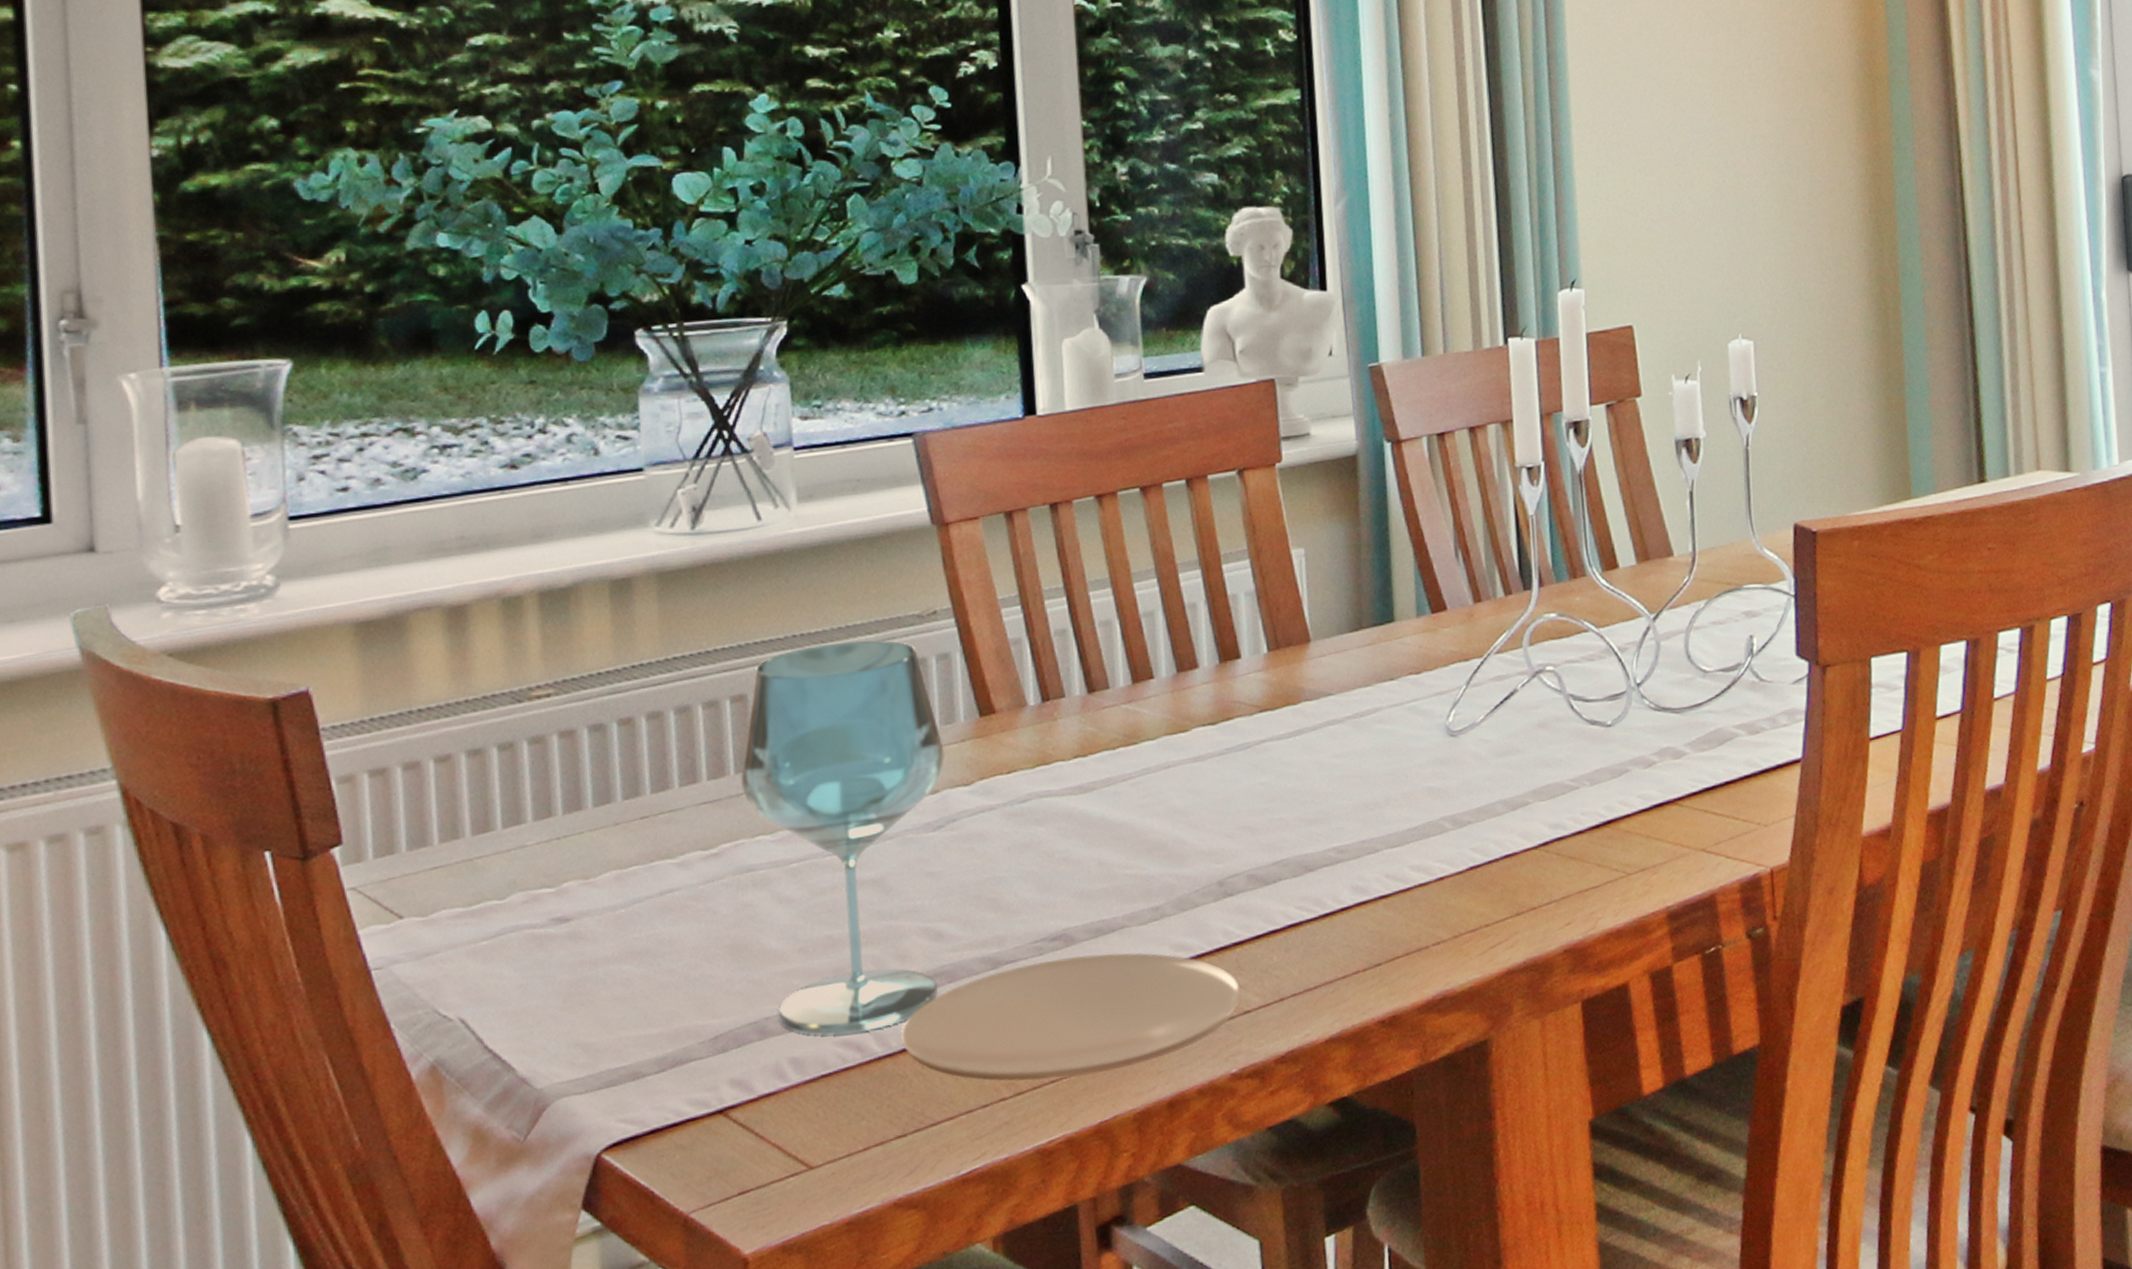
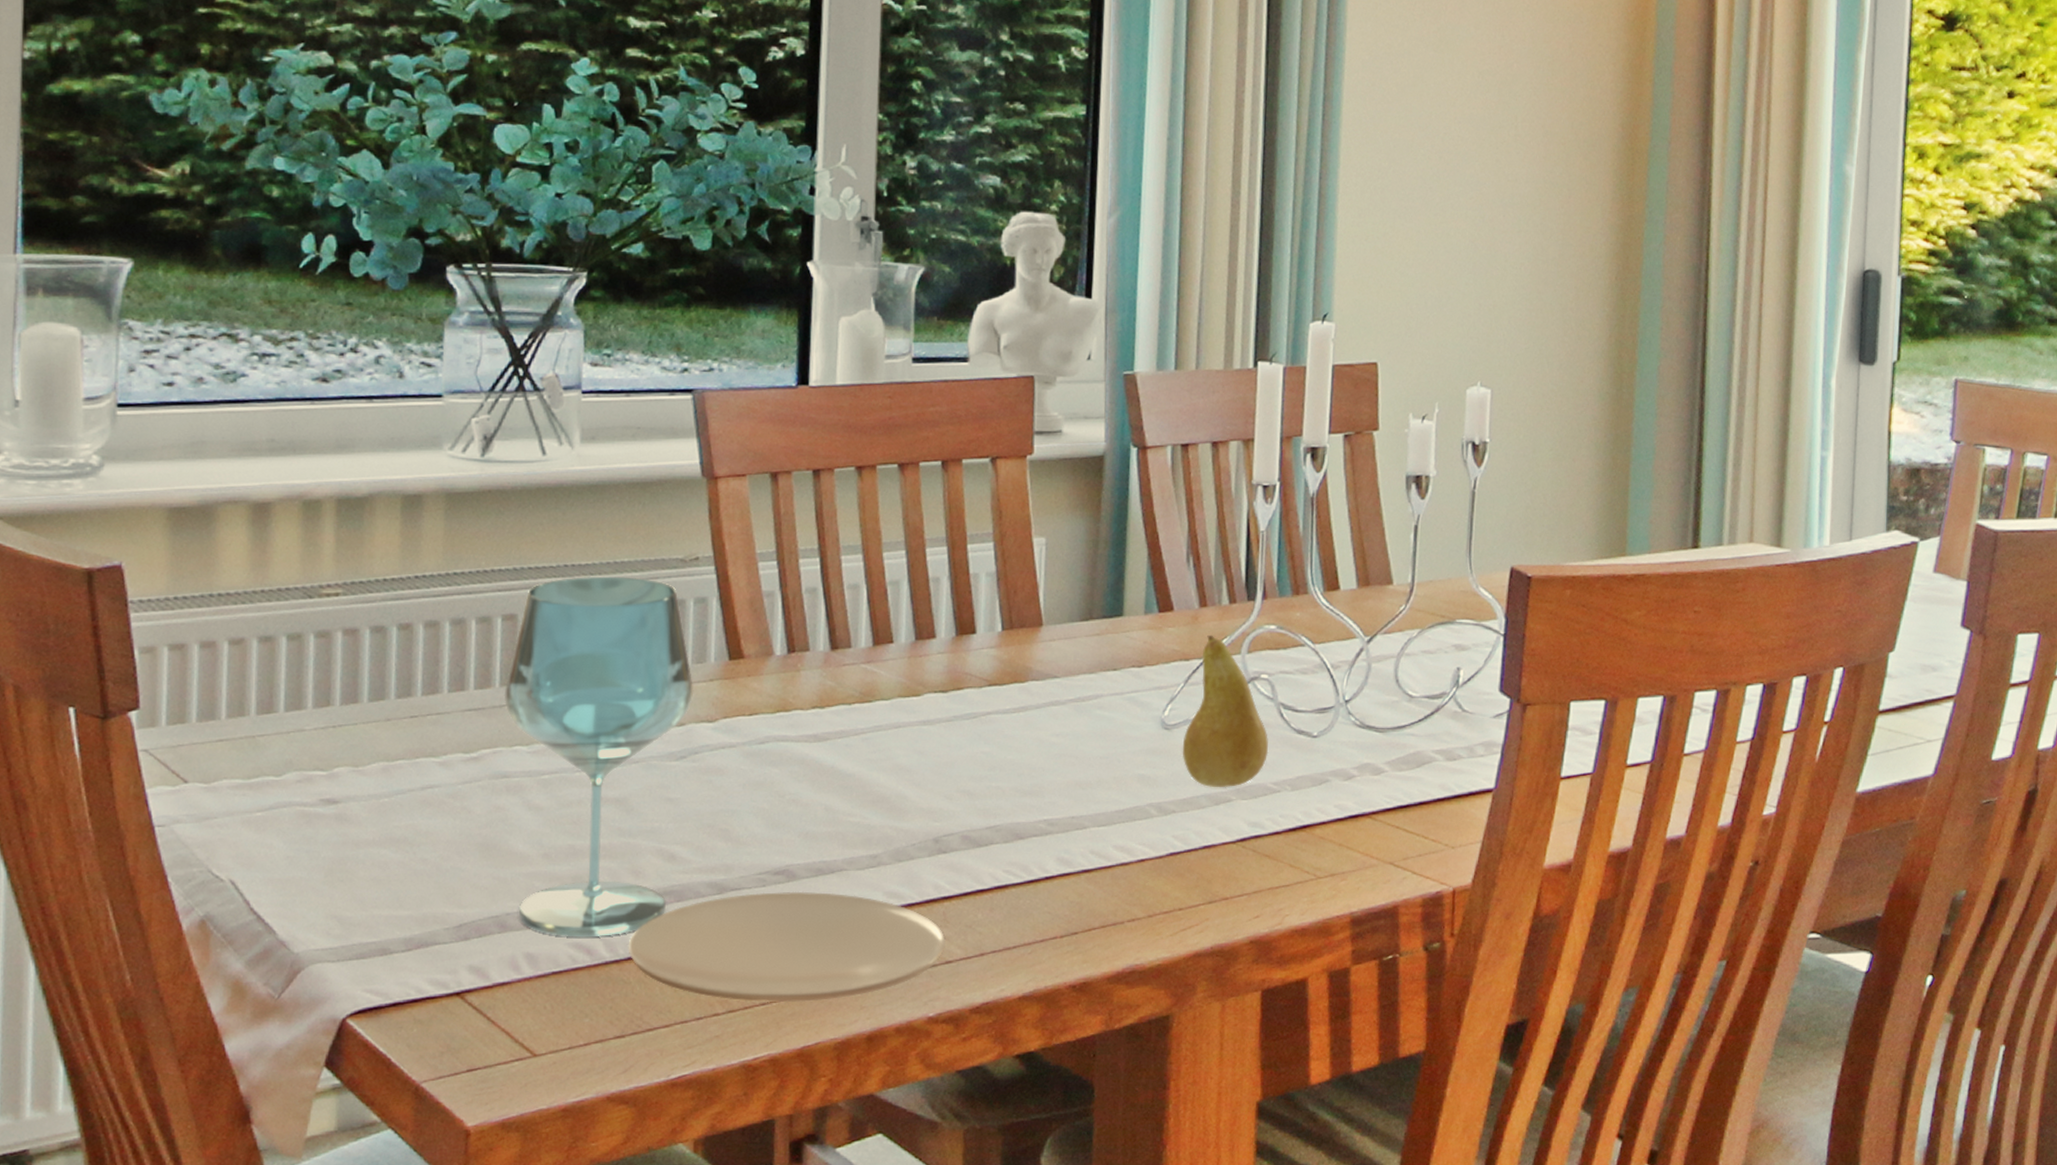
fruit: none [1471,630,1563,792] -> present [1182,635,1269,787]

